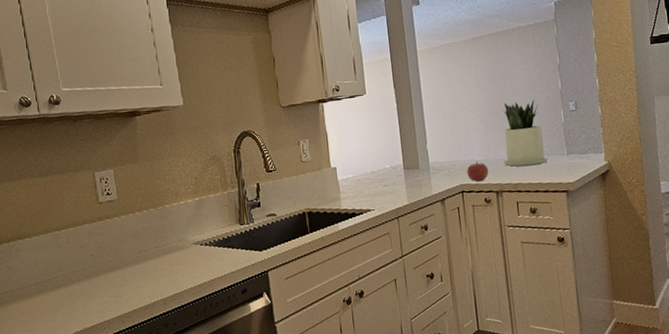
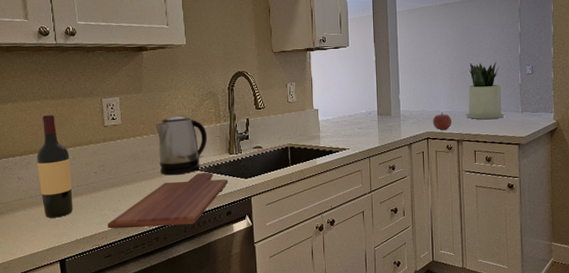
wine bottle: none [26,193,71,310] -> present [37,114,73,218]
cutting board: none [109,246,242,318] -> present [107,172,229,229]
kettle: none [156,185,215,253] -> present [156,115,208,175]

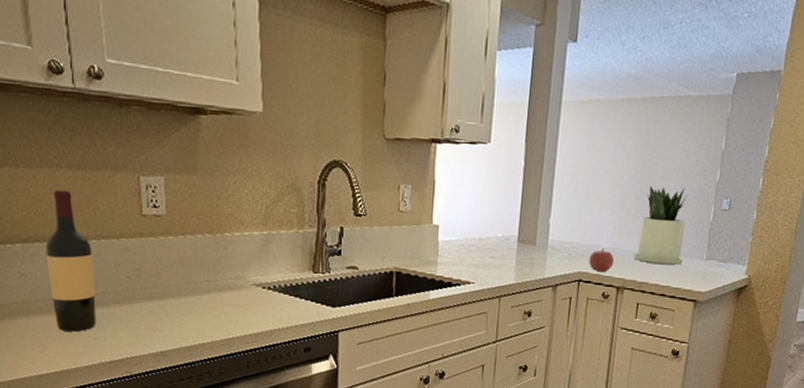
cutting board: present [107,172,229,229] -> none [142,292,310,359]
kettle: present [156,115,208,175] -> none [215,212,285,293]

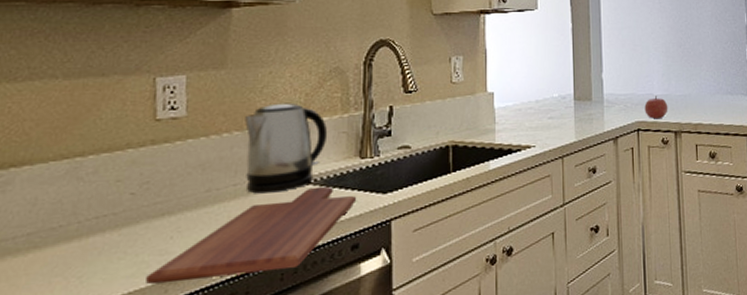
wine bottle: present [45,189,97,332] -> none [23,102,88,274]
cutting board: none [142,292,310,359] -> present [144,186,357,285]
kettle: none [215,212,285,293] -> present [245,102,328,194]
planter: present [632,185,688,265] -> none [684,33,732,105]

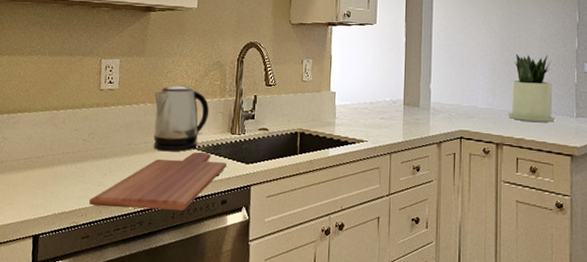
fruit: present [644,96,668,119] -> none [468,109,491,129]
planter: none [684,33,732,105] -> present [507,53,557,123]

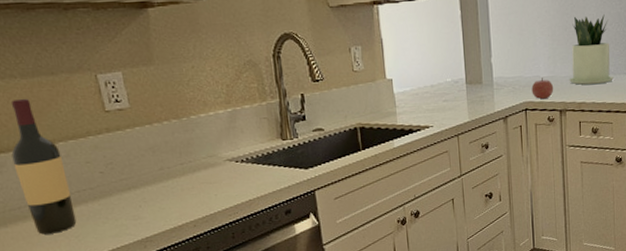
wine bottle: none [24,71,60,187] -> present [10,98,77,235]
cutting board: present [88,151,227,211] -> none [126,163,284,242]
kettle: present [153,85,210,152] -> none [179,93,252,171]
fruit: none [468,109,491,129] -> present [531,78,554,99]

